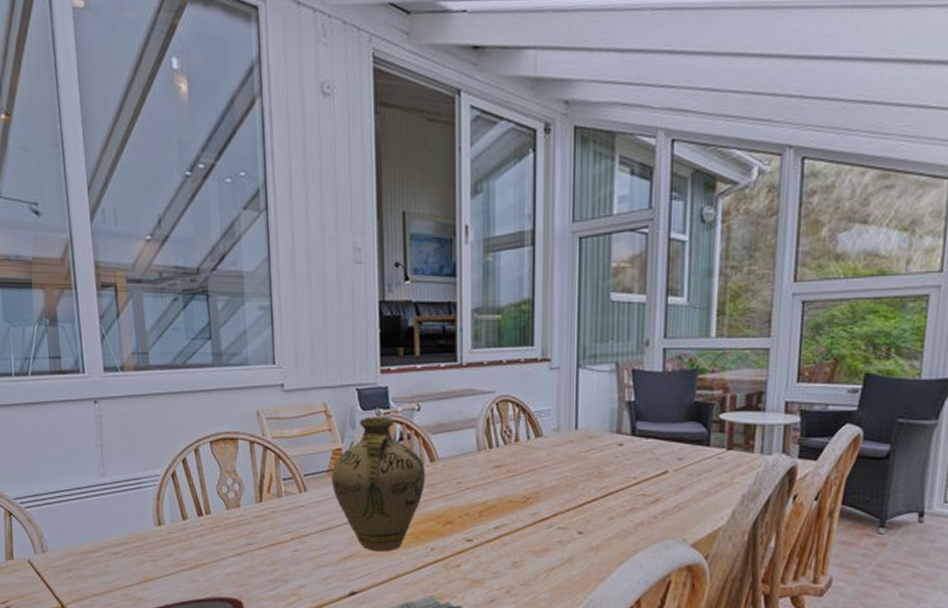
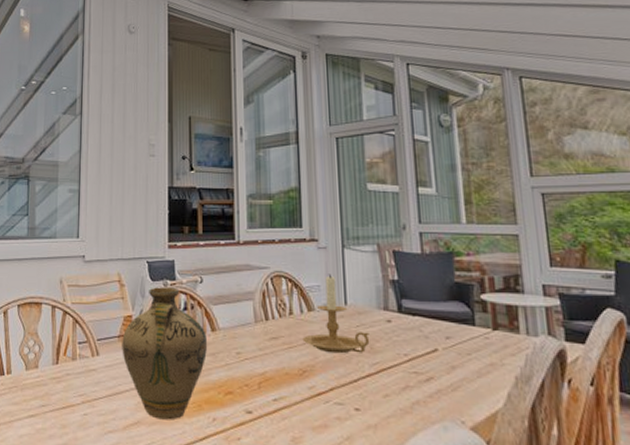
candle holder: none [528,396,599,480] -> present [302,274,370,354]

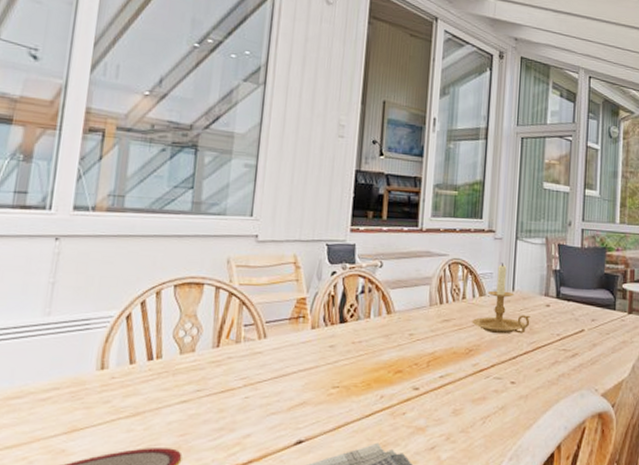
jug: present [122,287,207,420] -> none [292,270,382,399]

